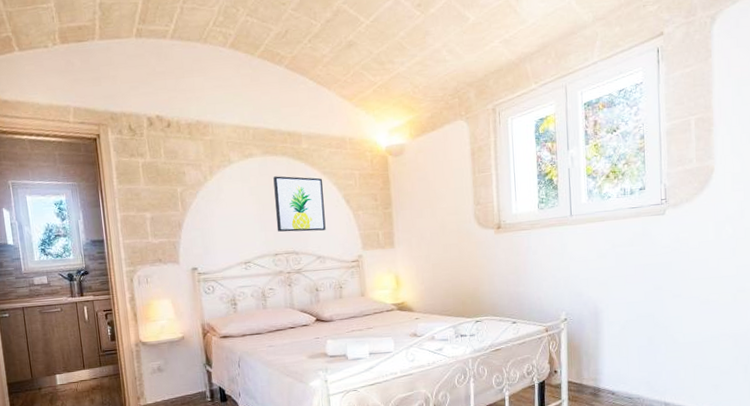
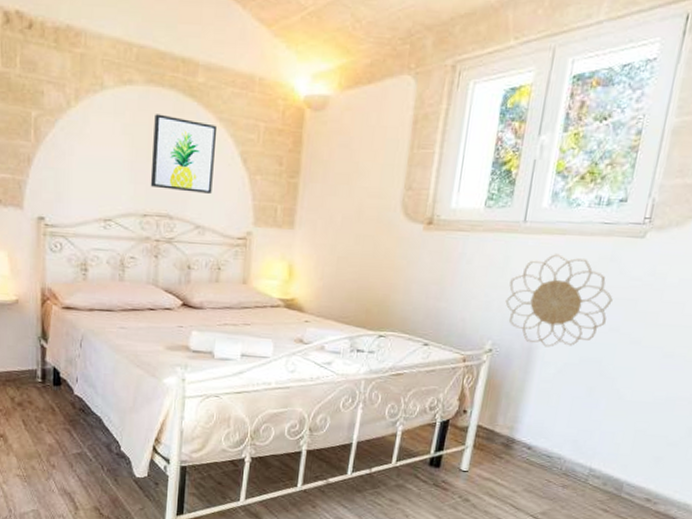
decorative wall piece: none [569,236,652,310] -> present [505,254,613,348]

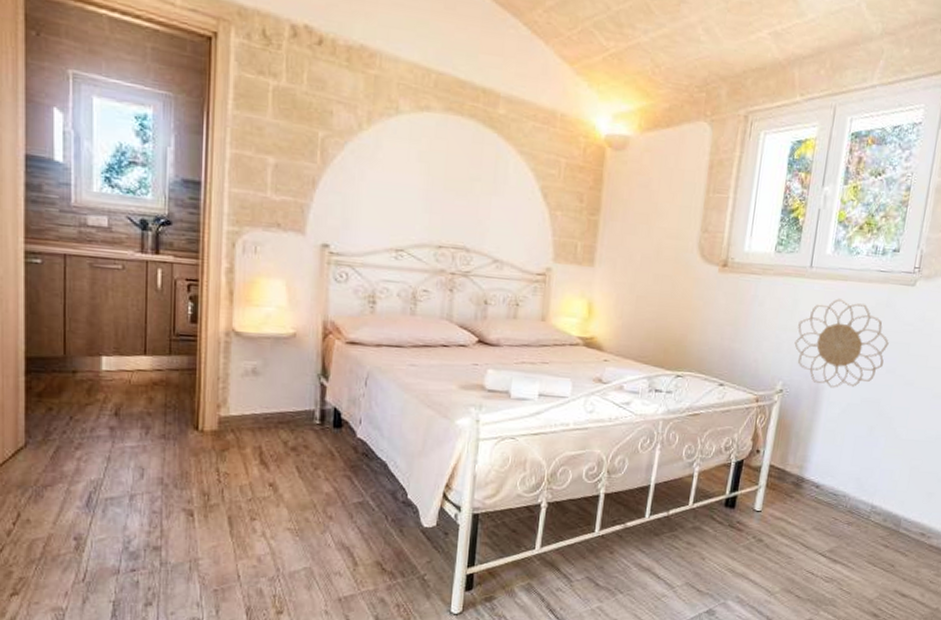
wall art: present [150,114,218,193] -> none [446,143,518,227]

